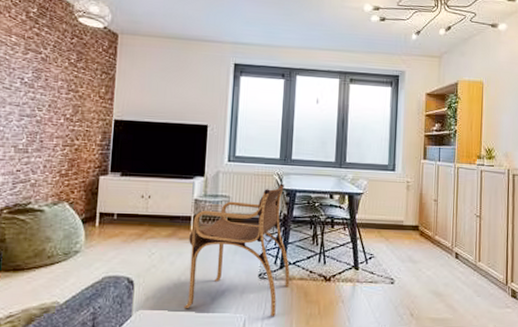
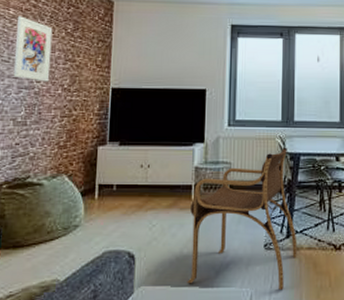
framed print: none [14,44,56,111] -> present [13,16,53,82]

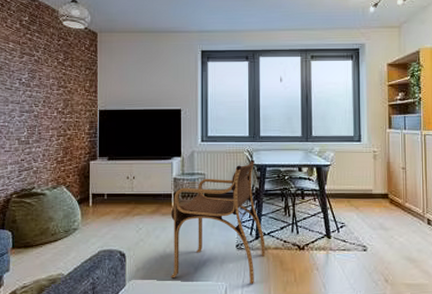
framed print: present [13,16,53,82] -> none [15,49,46,106]

